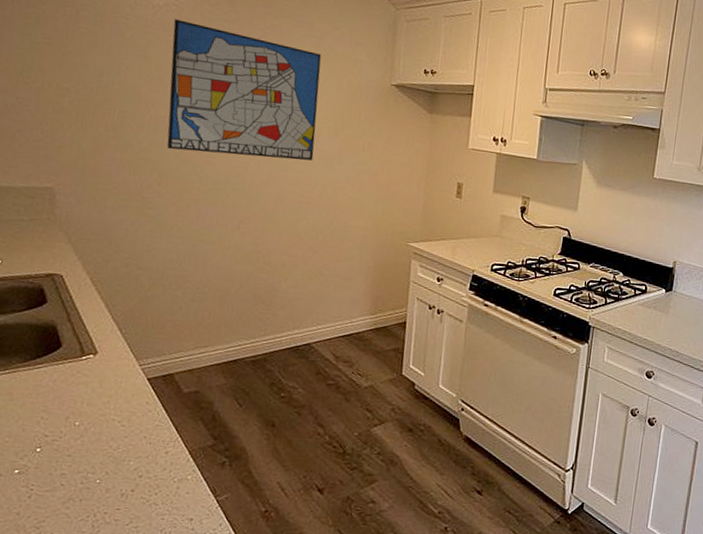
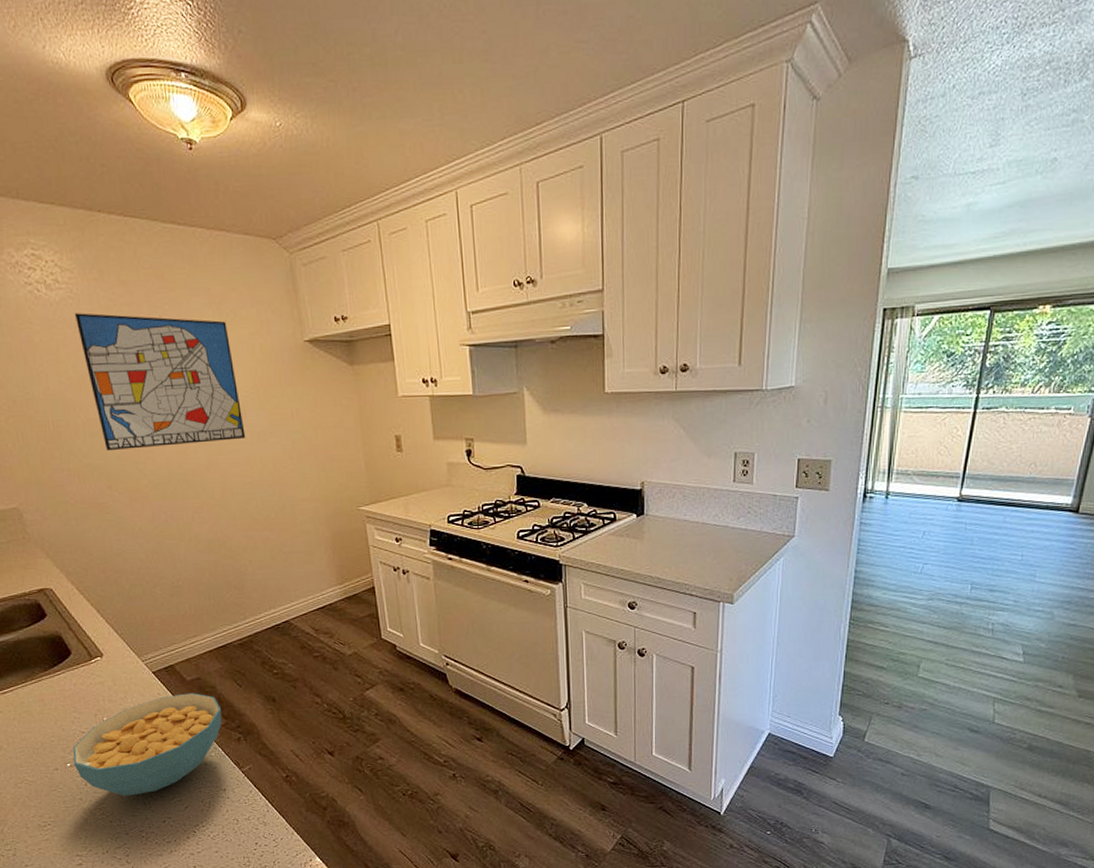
cereal bowl: none [22,406,213,516] -> present [72,693,222,796]

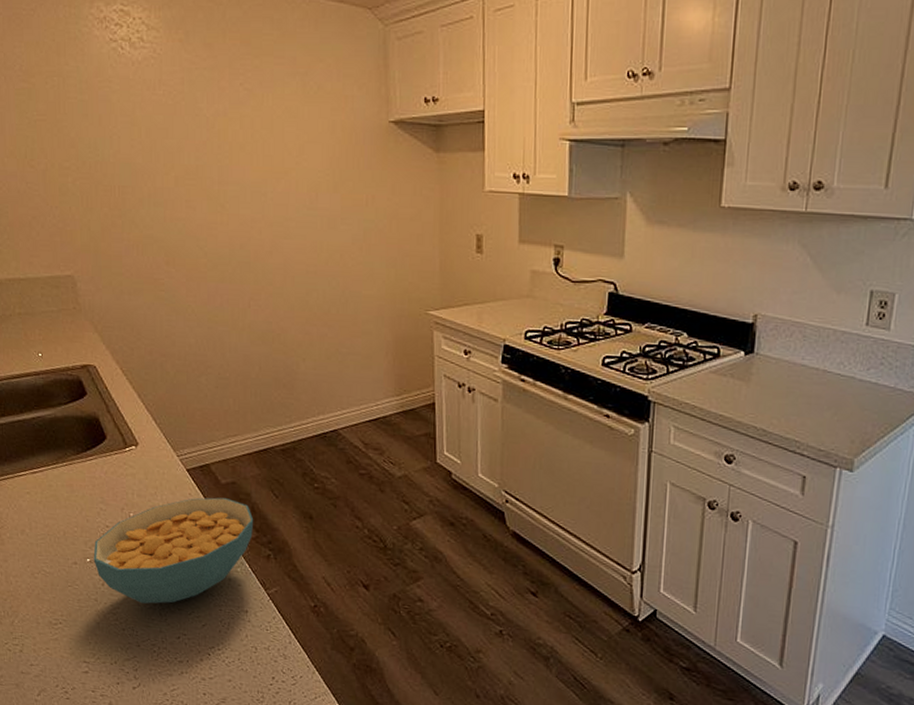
wall art: present [75,313,246,451] -> none [156,74,315,224]

